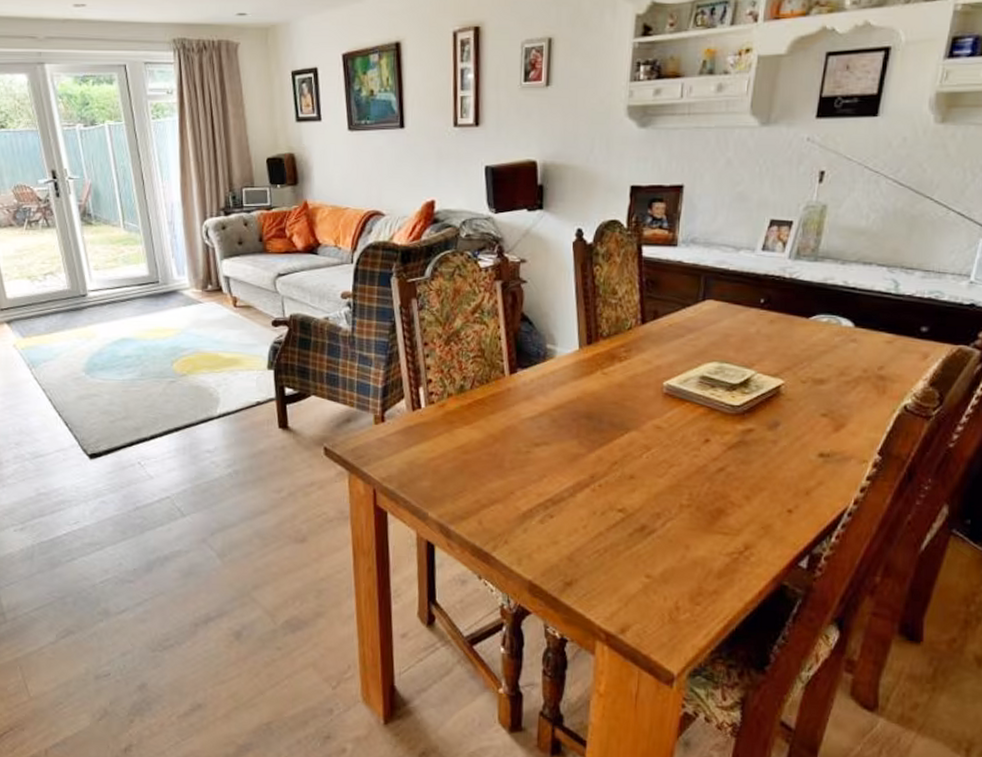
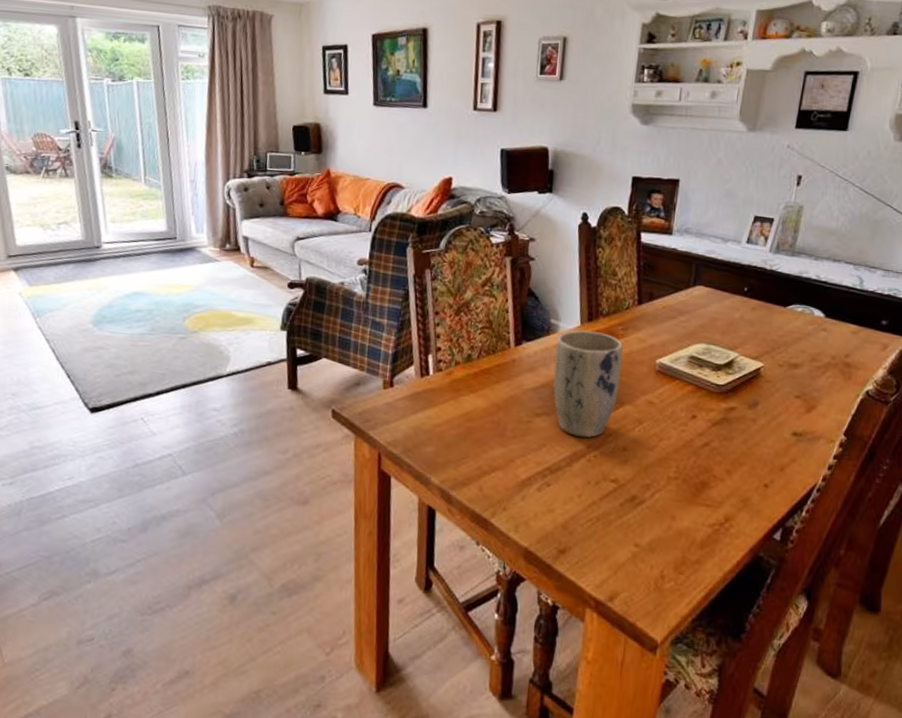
plant pot: none [552,355,626,467] -> present [553,330,623,438]

